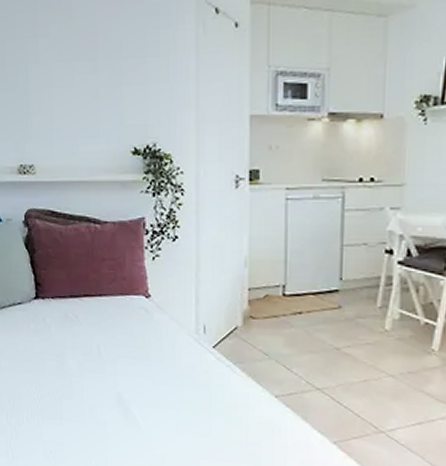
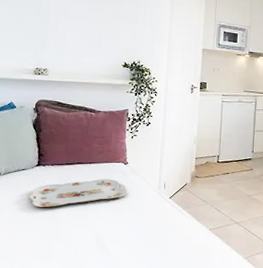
serving tray: none [29,317,152,354] -> present [29,178,127,208]

